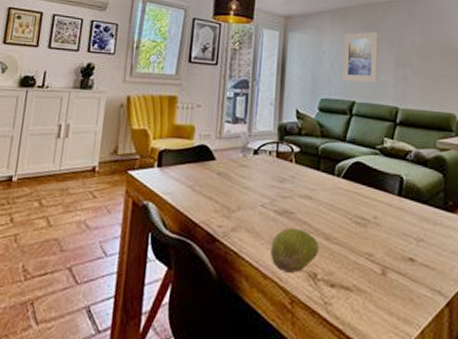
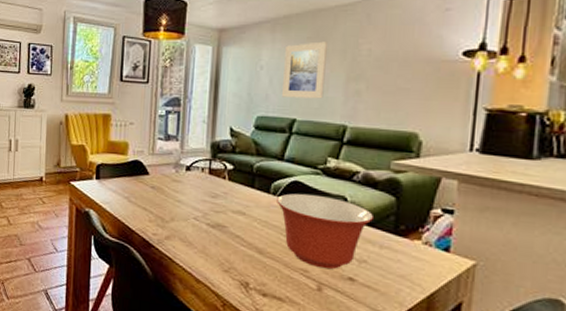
fruit: present [271,227,319,273] -> none [203,239,252,281]
mixing bowl: none [341,174,427,251] -> present [277,193,375,270]

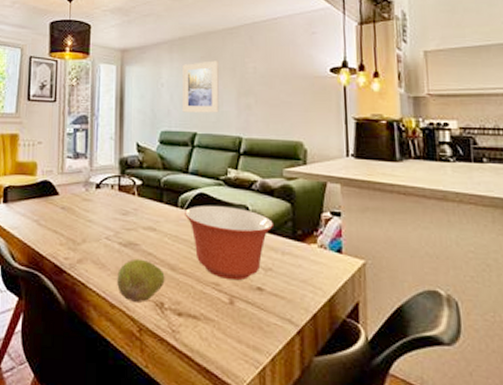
fruit: none [203,239,252,281] -> present [117,258,165,302]

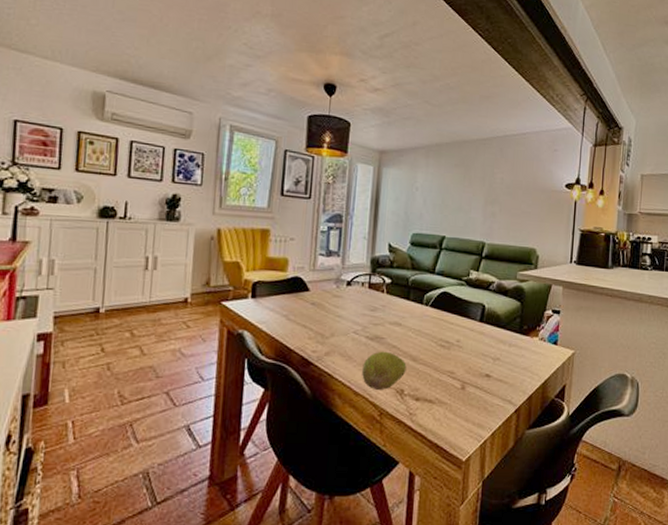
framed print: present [183,60,219,113] -> none [434,168,470,219]
mixing bowl: present [185,205,274,281] -> none [429,303,505,369]

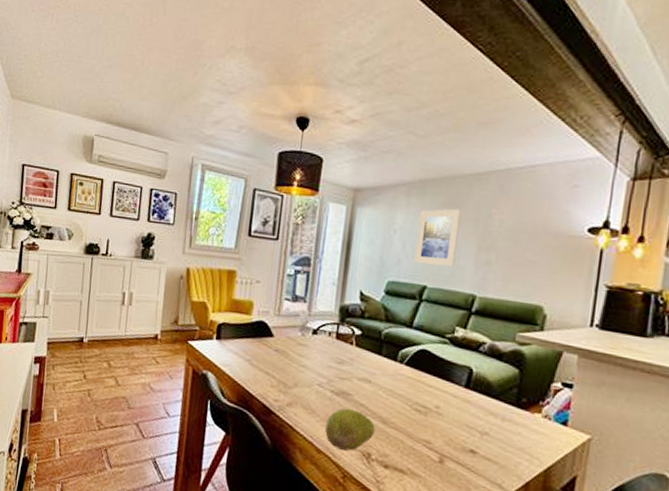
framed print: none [434,168,470,219] -> present [414,208,461,267]

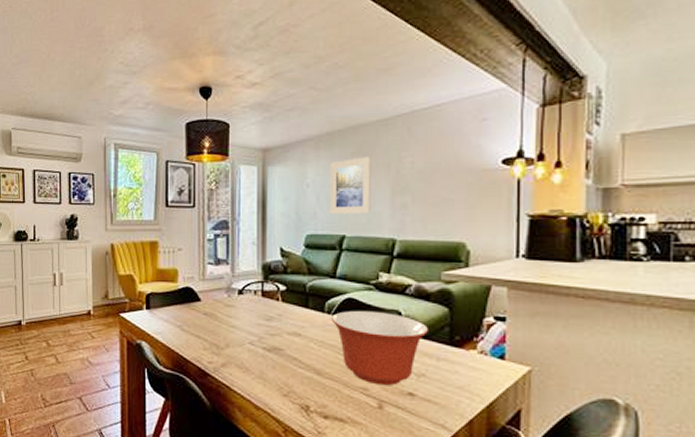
fruit: present [325,408,375,451] -> none [262,363,310,405]
mixing bowl: none [403,362,498,441] -> present [332,310,430,386]

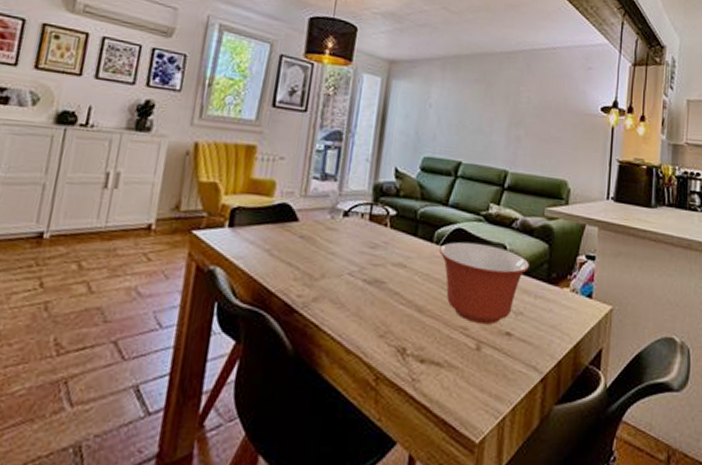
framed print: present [330,156,371,214] -> none [449,84,493,143]

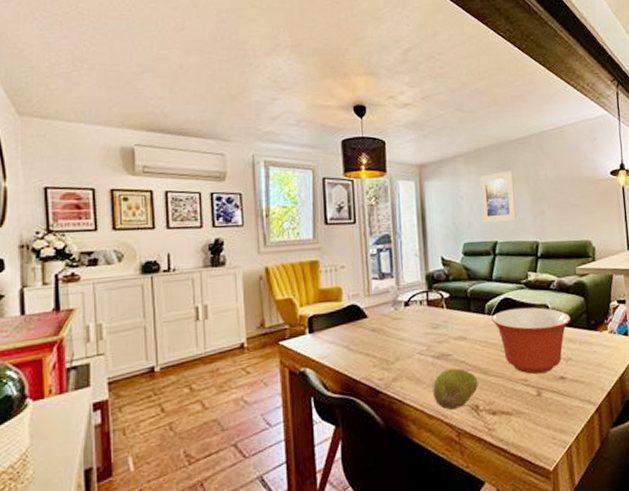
fruit: none [356,298,411,348] -> present [433,368,478,410]
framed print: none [449,84,493,143] -> present [479,170,517,223]

